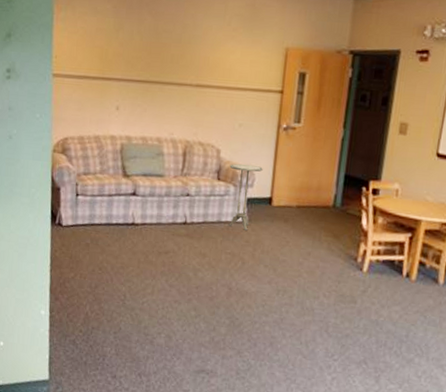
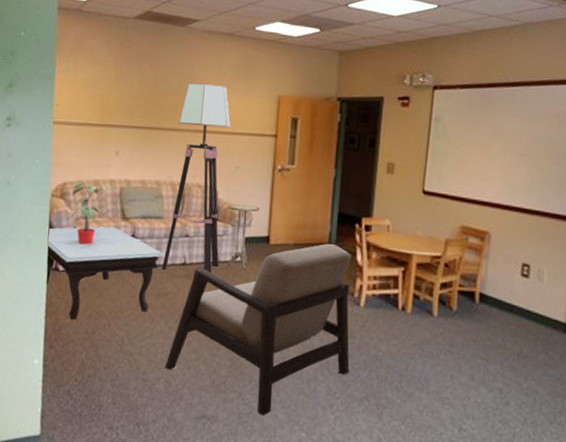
coffee table: none [50,183,166,274] -> present [47,226,165,320]
potted plant: none [72,137,117,202] -> present [70,182,116,245]
floor lamp: none [163,33,235,234] -> present [162,82,231,274]
armchair: none [165,206,357,374] -> present [165,243,352,416]

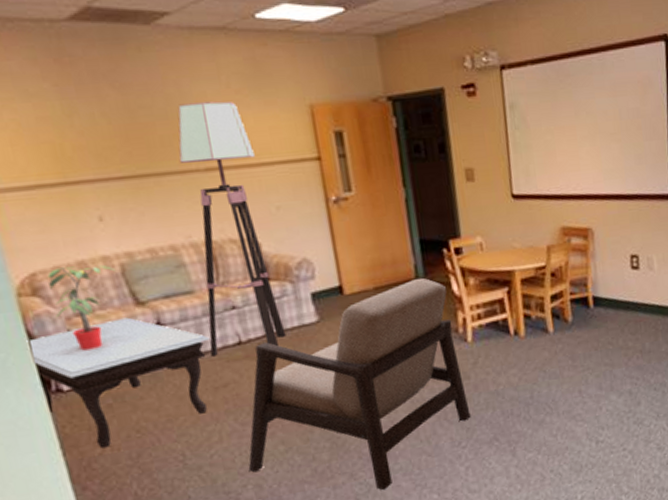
side table: present [226,204,260,269] -> none [278,252,323,332]

